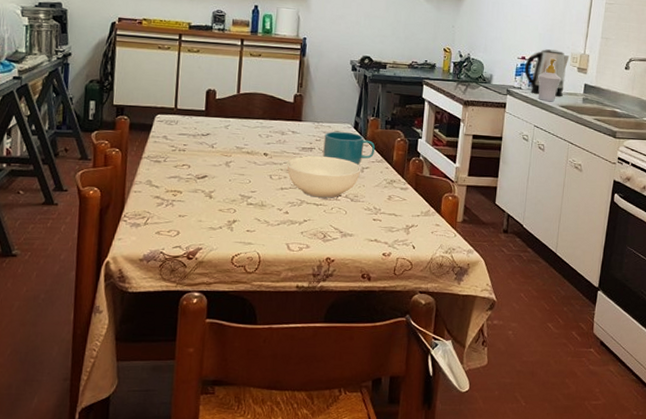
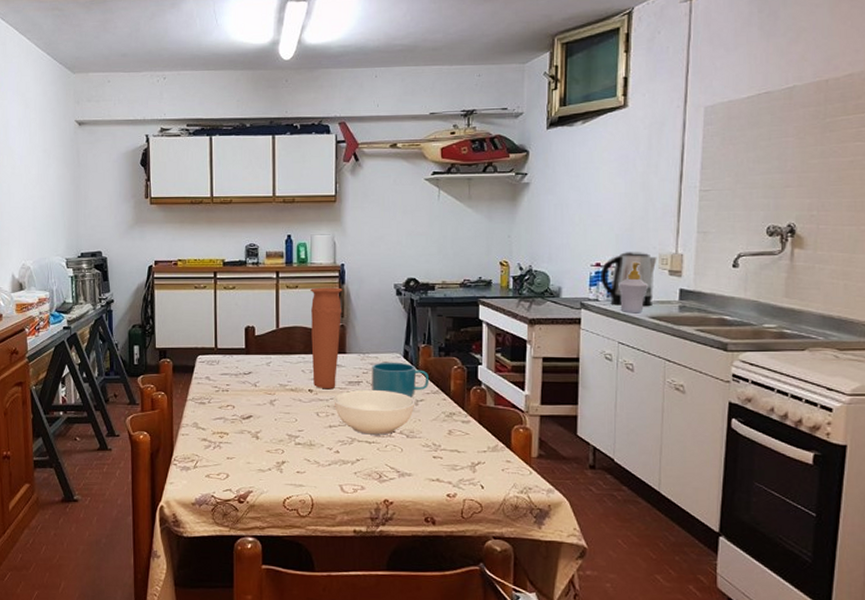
vase: none [269,57,303,154] -> present [310,287,343,390]

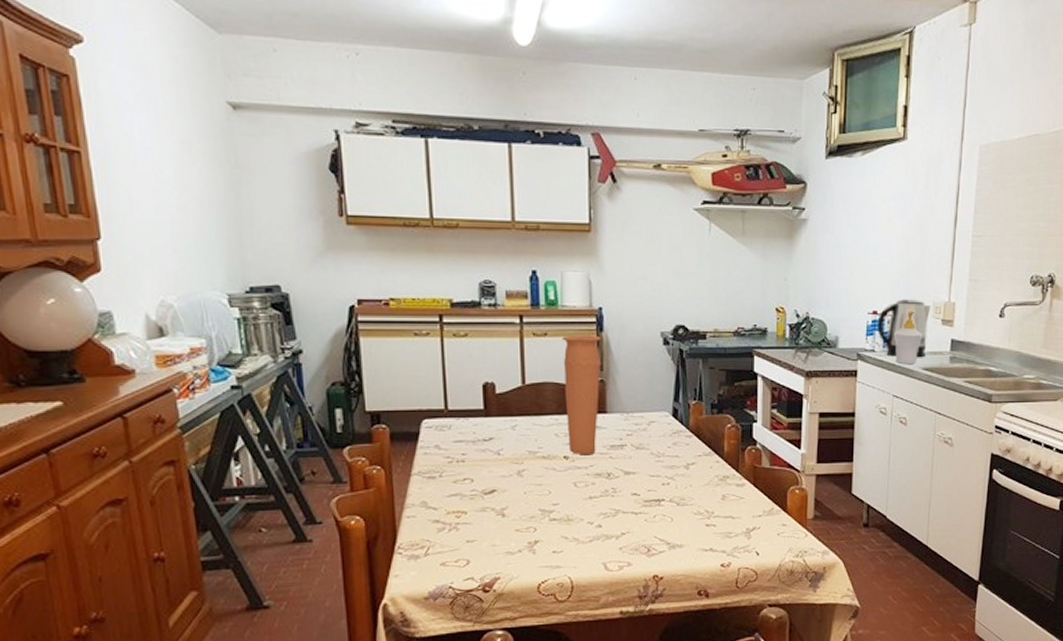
bowl: present [334,390,415,435] -> none [594,454,686,505]
cup: present [372,362,430,397] -> none [637,421,702,461]

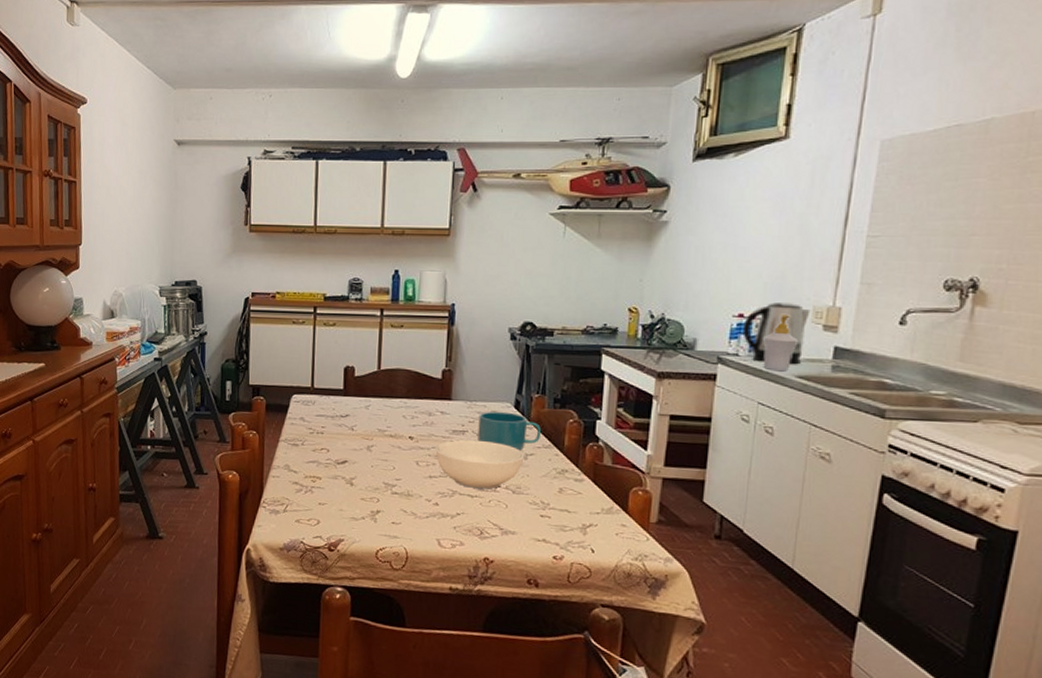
vase: present [562,335,601,456] -> none [414,328,452,438]
bowl: none [594,454,686,505] -> present [435,440,525,489]
cup: none [637,421,702,461] -> present [477,411,542,451]

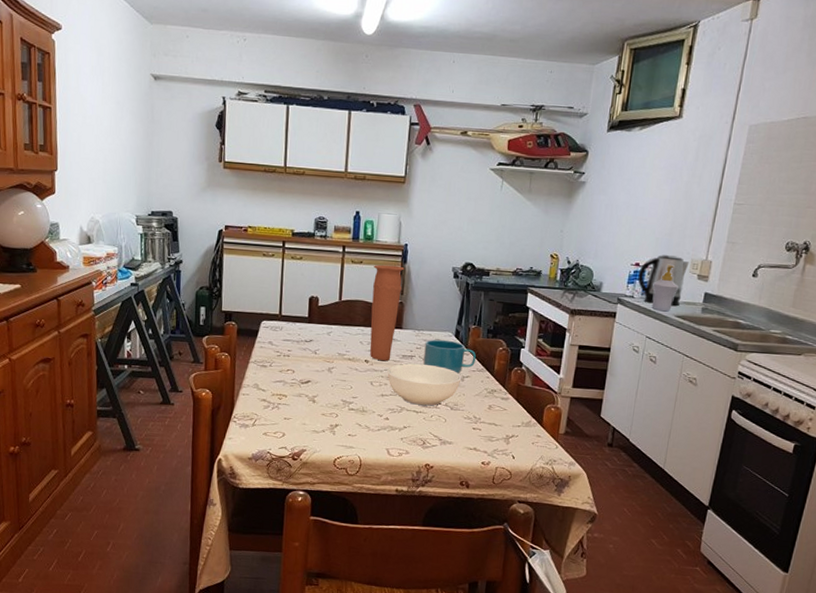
vase: none [414,328,452,438] -> present [370,264,404,362]

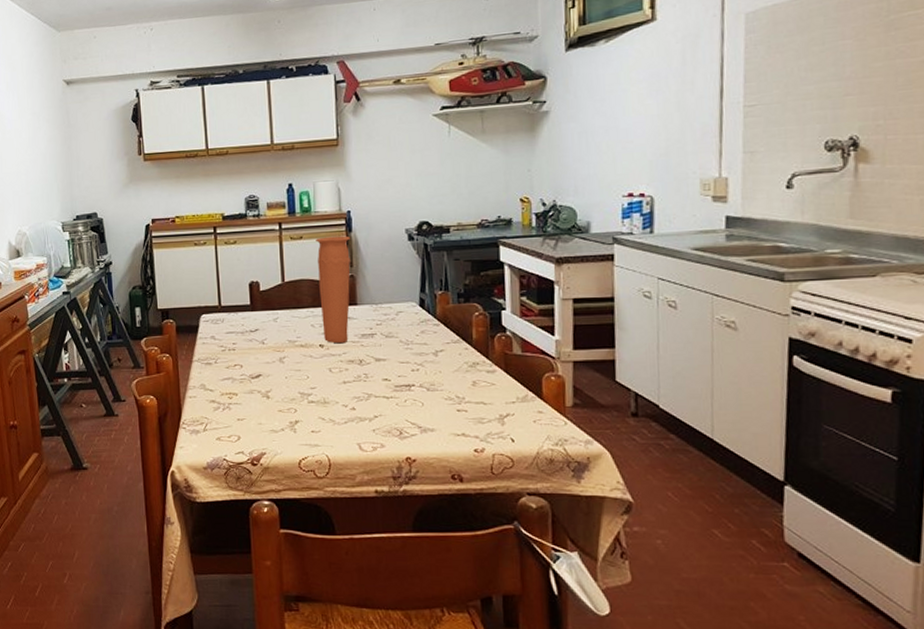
bowl: present [387,363,462,406] -> none [346,342,435,389]
cup: present [423,339,477,374] -> none [386,311,449,348]
kettle: present [638,254,689,307] -> none [634,177,698,238]
soap bottle: present [651,264,679,312] -> none [655,188,690,246]

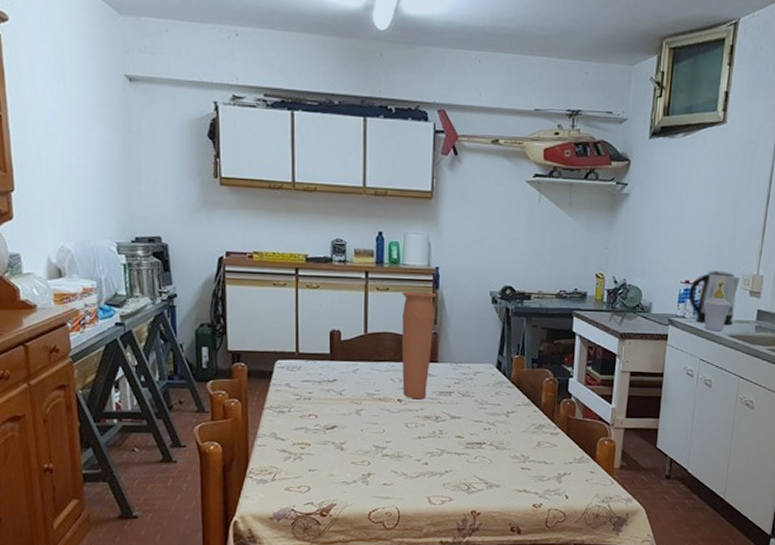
kettle: none [634,177,698,238] -> present [688,270,741,326]
soap bottle: none [655,188,690,246] -> present [704,280,731,332]

